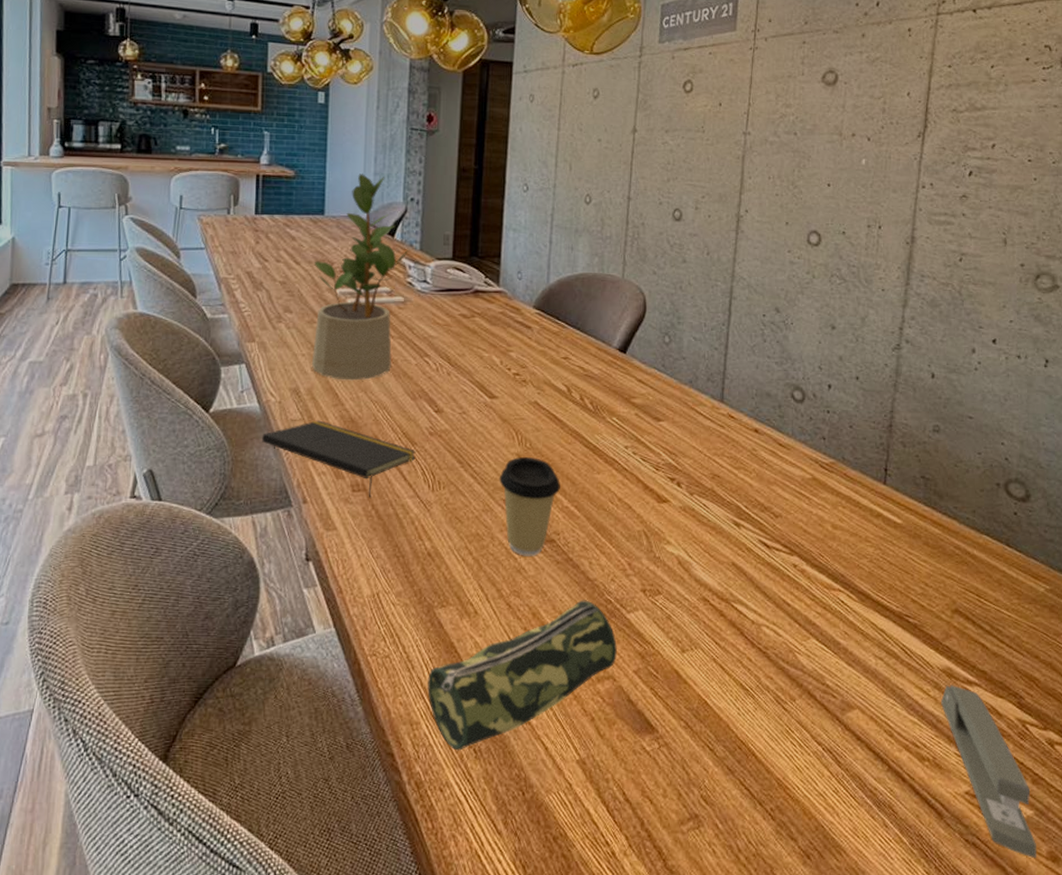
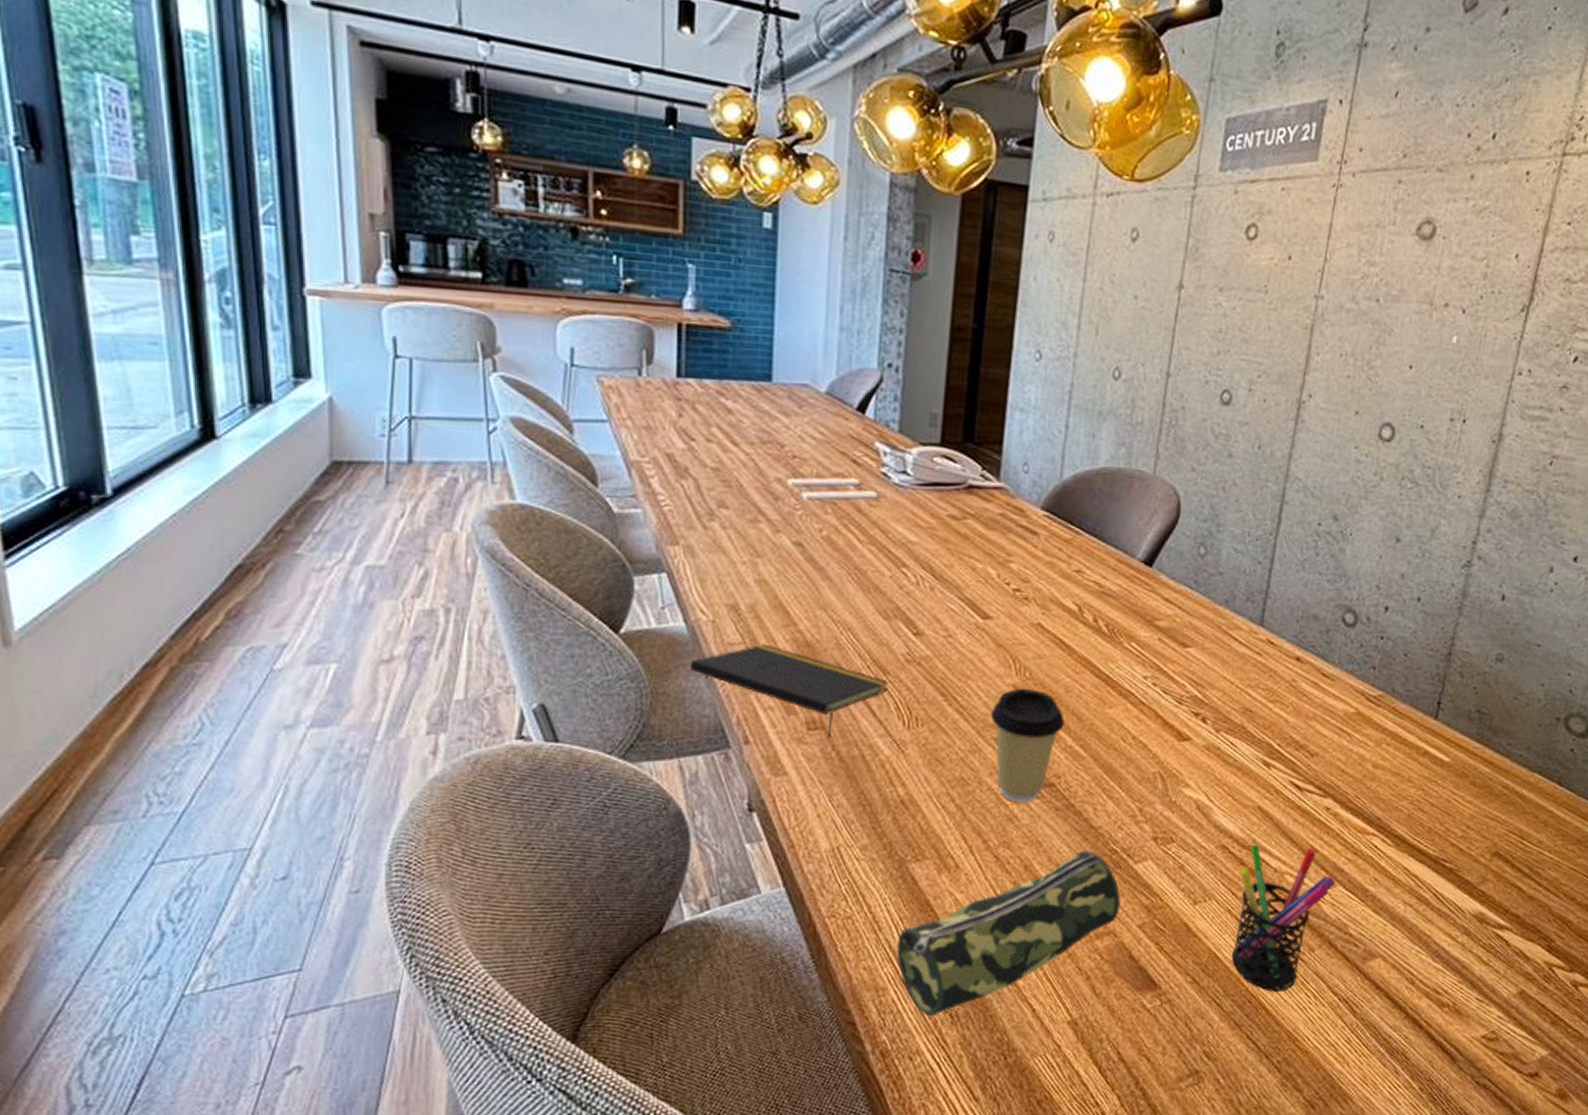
potted plant: present [312,174,410,381] -> none [756,328,886,596]
pen holder: none [720,597,809,739] -> present [1232,844,1336,992]
stapler: present [941,685,1036,859] -> none [1468,930,1548,1097]

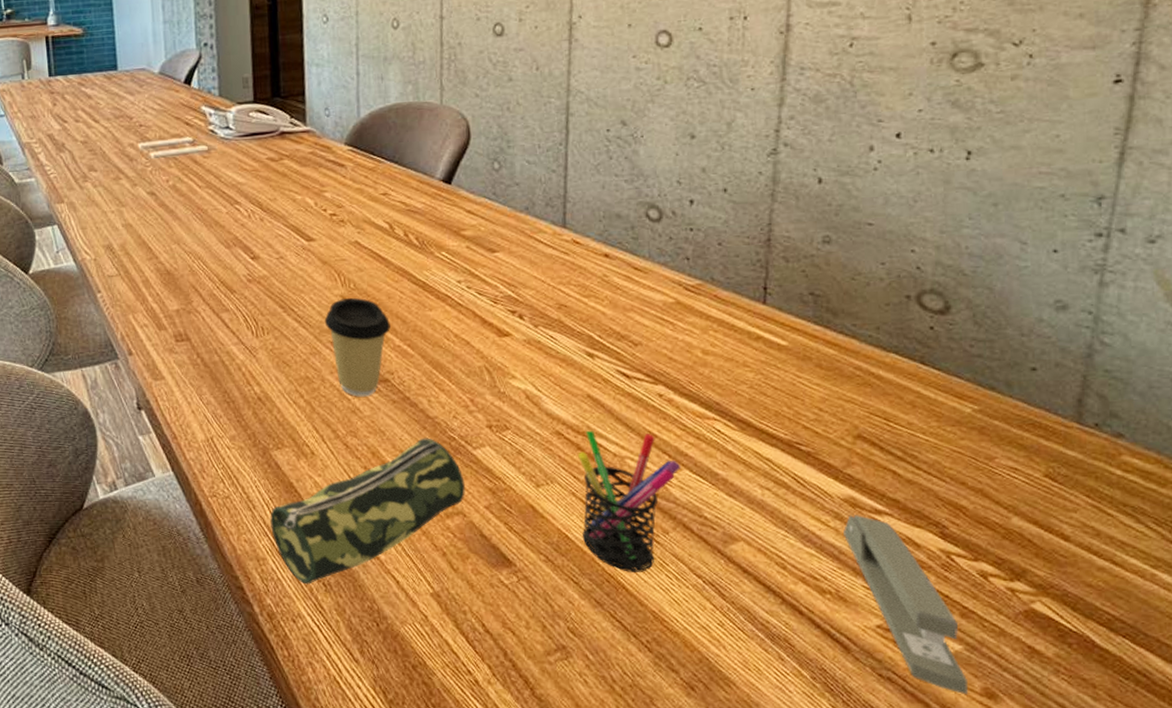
notepad: present [690,644,889,737] -> none [82,274,236,347]
stapler: none [1468,930,1548,1097] -> present [843,515,968,695]

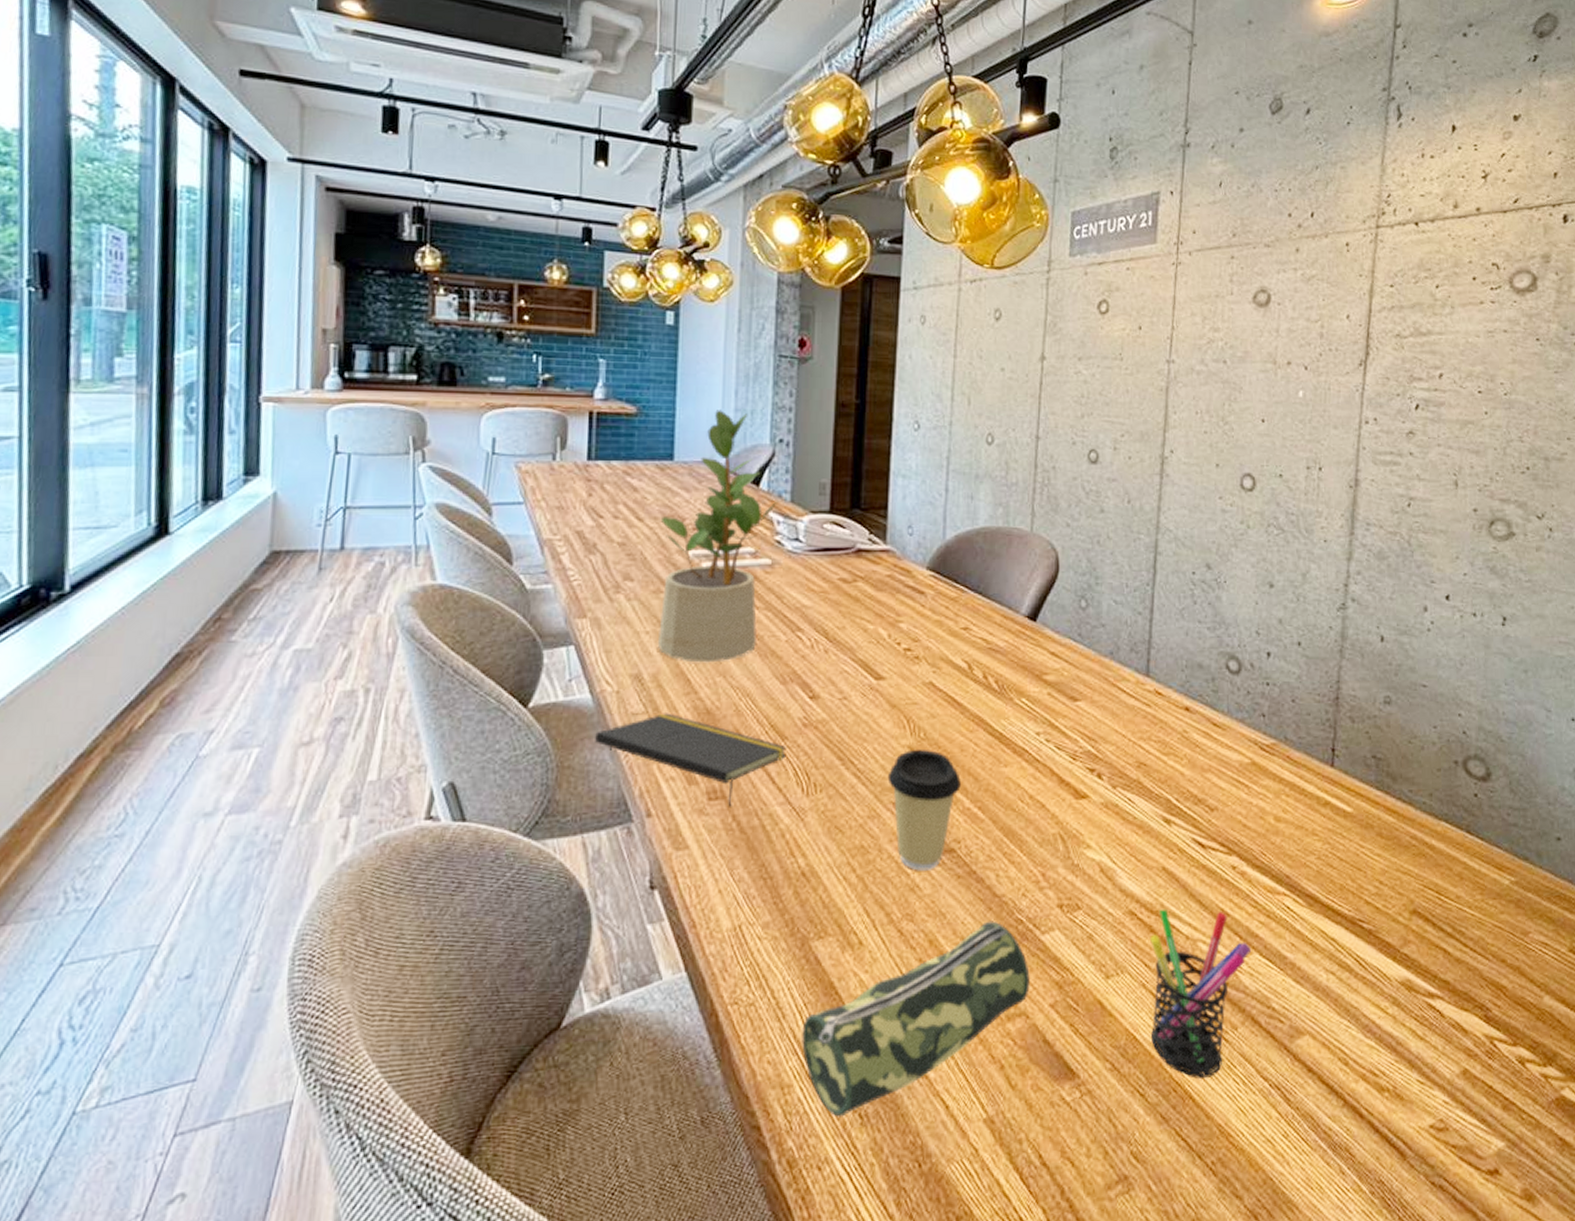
notepad: none [82,274,236,347] -> present [595,713,787,807]
potted plant: none [112,23,209,234] -> present [658,410,779,663]
stapler: present [843,515,968,695] -> none [1400,999,1510,1199]

